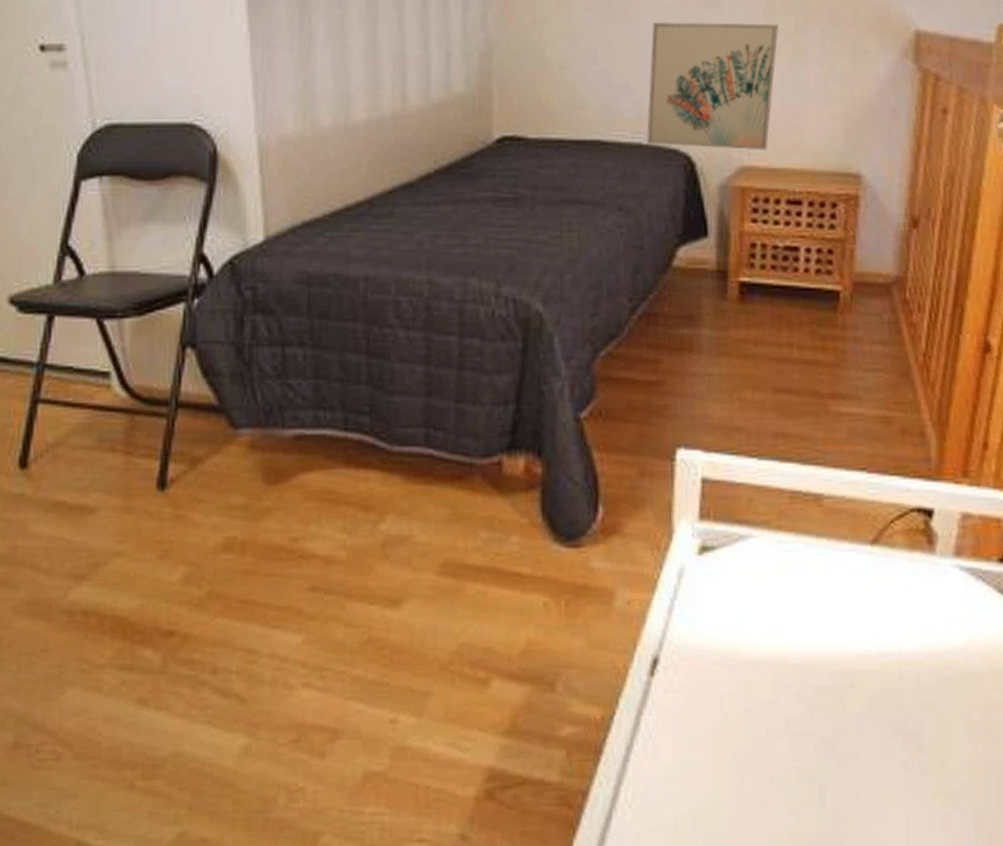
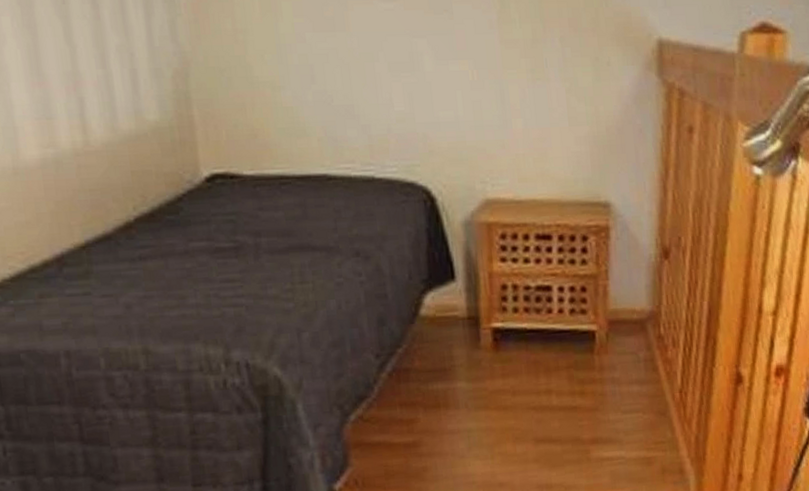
wall art: present [647,21,779,150] -> none [374,30,515,181]

